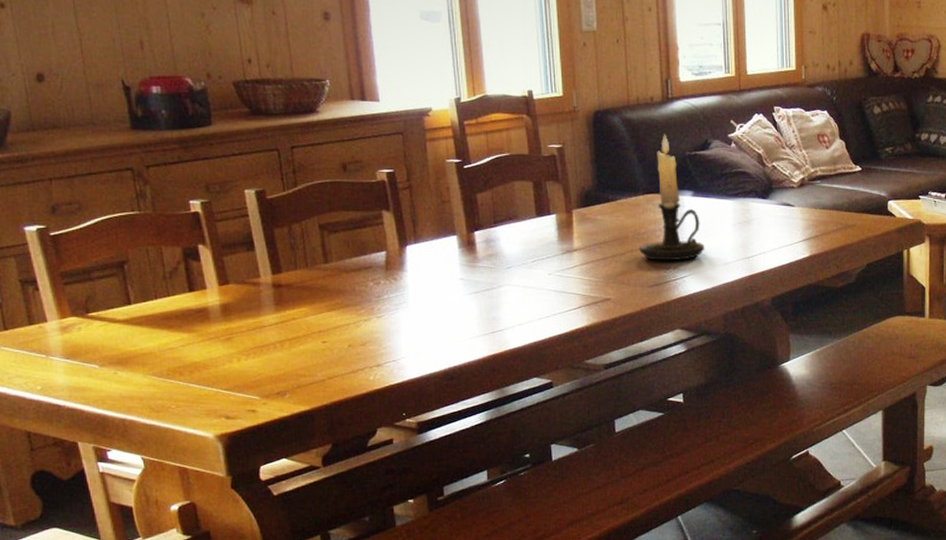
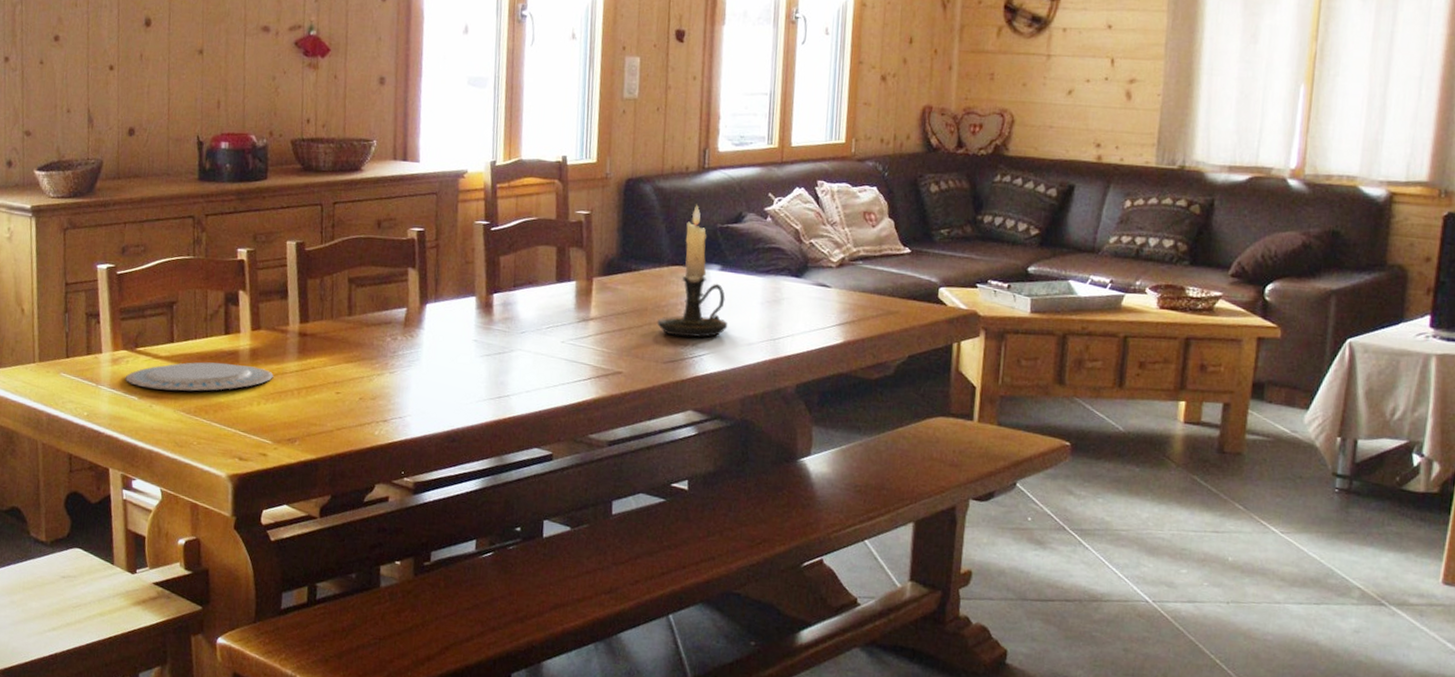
plate: none [79,321,251,355] -> present [125,362,274,391]

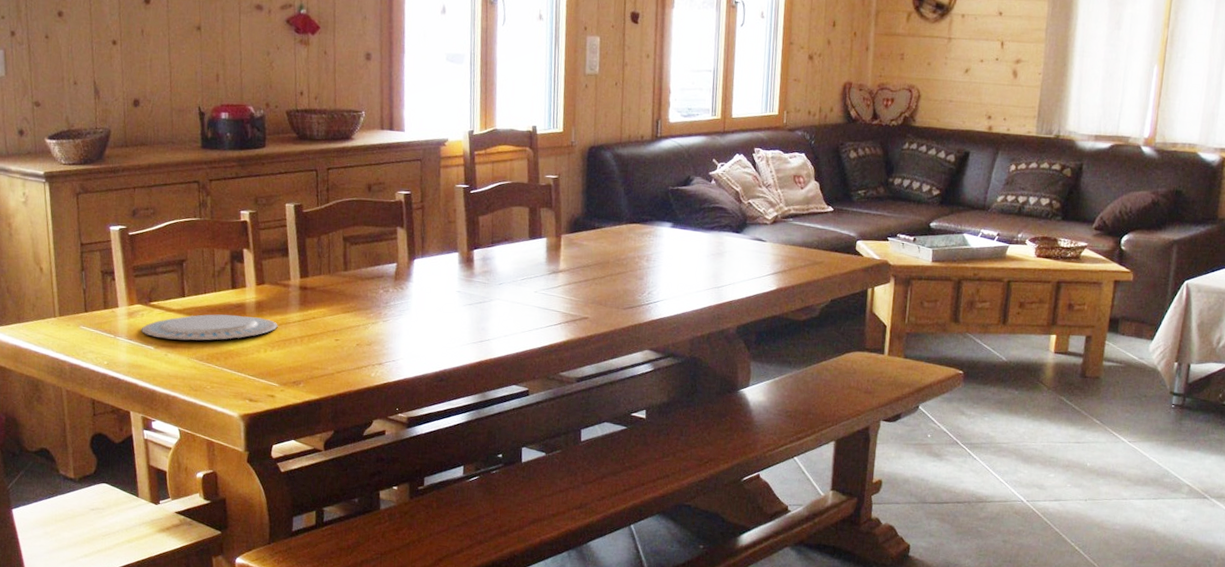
candle holder: present [657,204,728,338] -> none [617,169,679,287]

